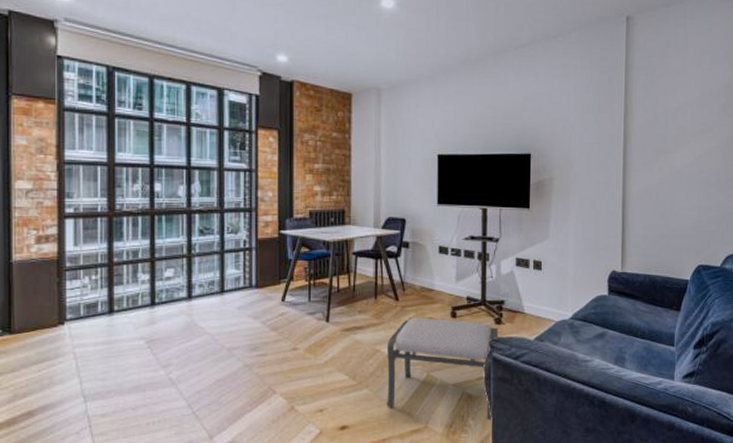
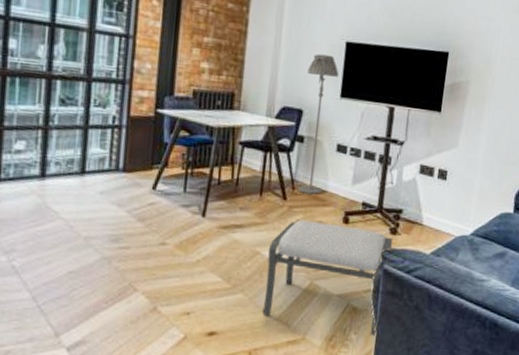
floor lamp: none [406,168,435,293] -> present [298,53,339,194]

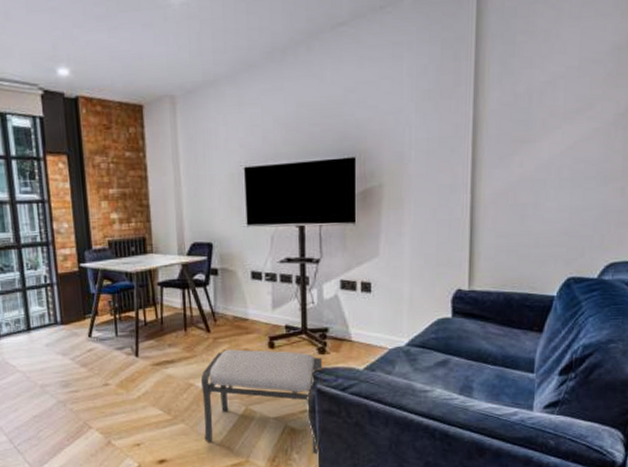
floor lamp: present [298,53,339,194] -> none [210,184,244,324]

